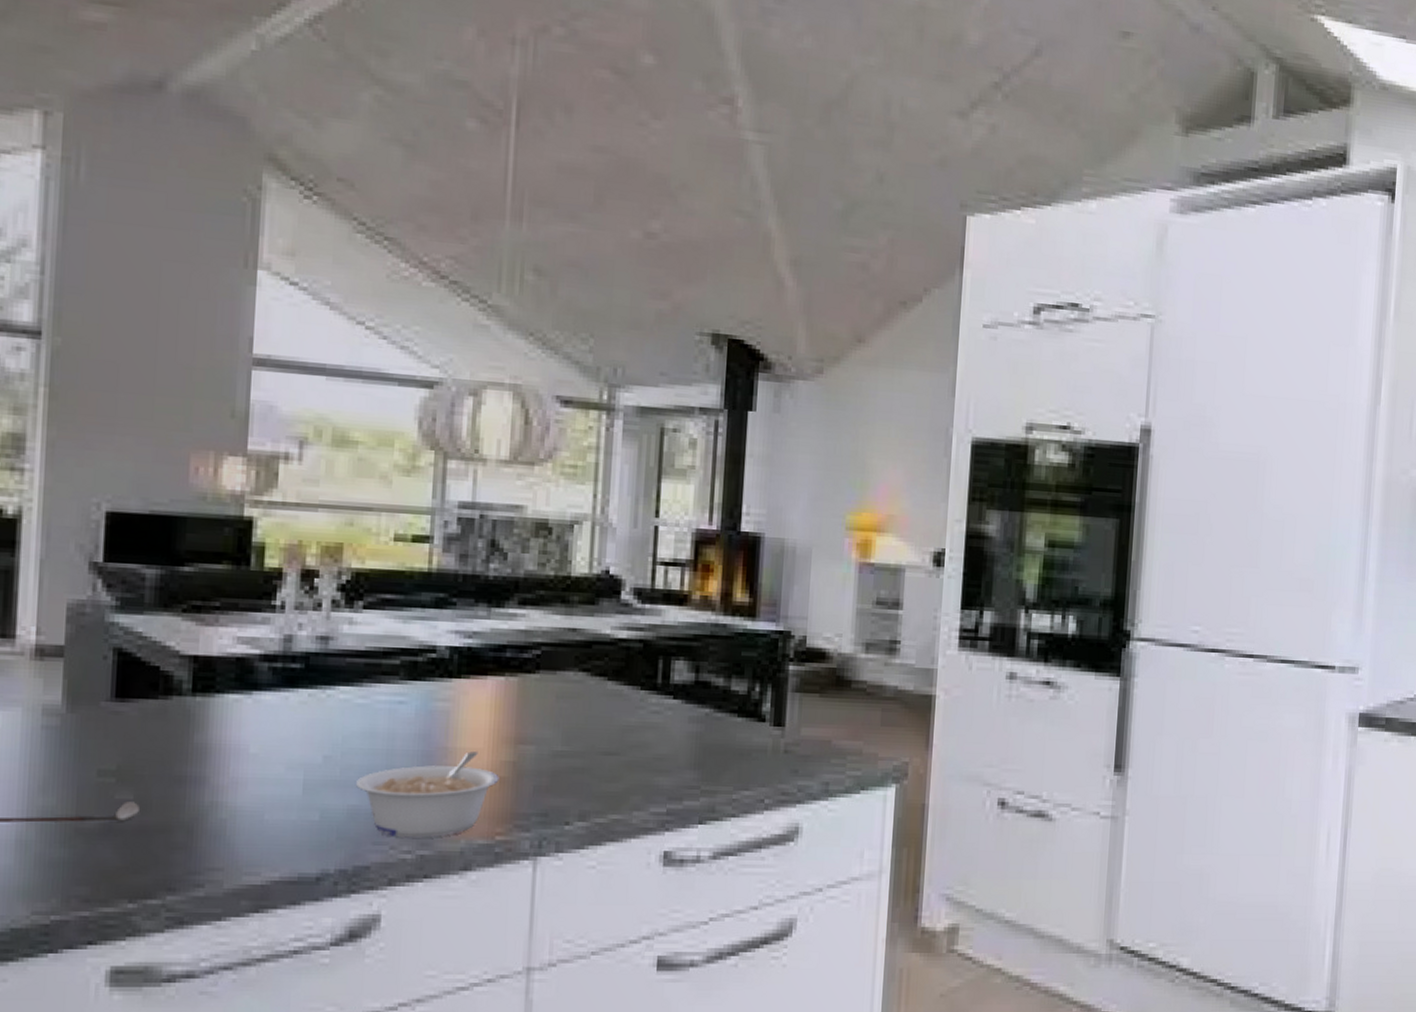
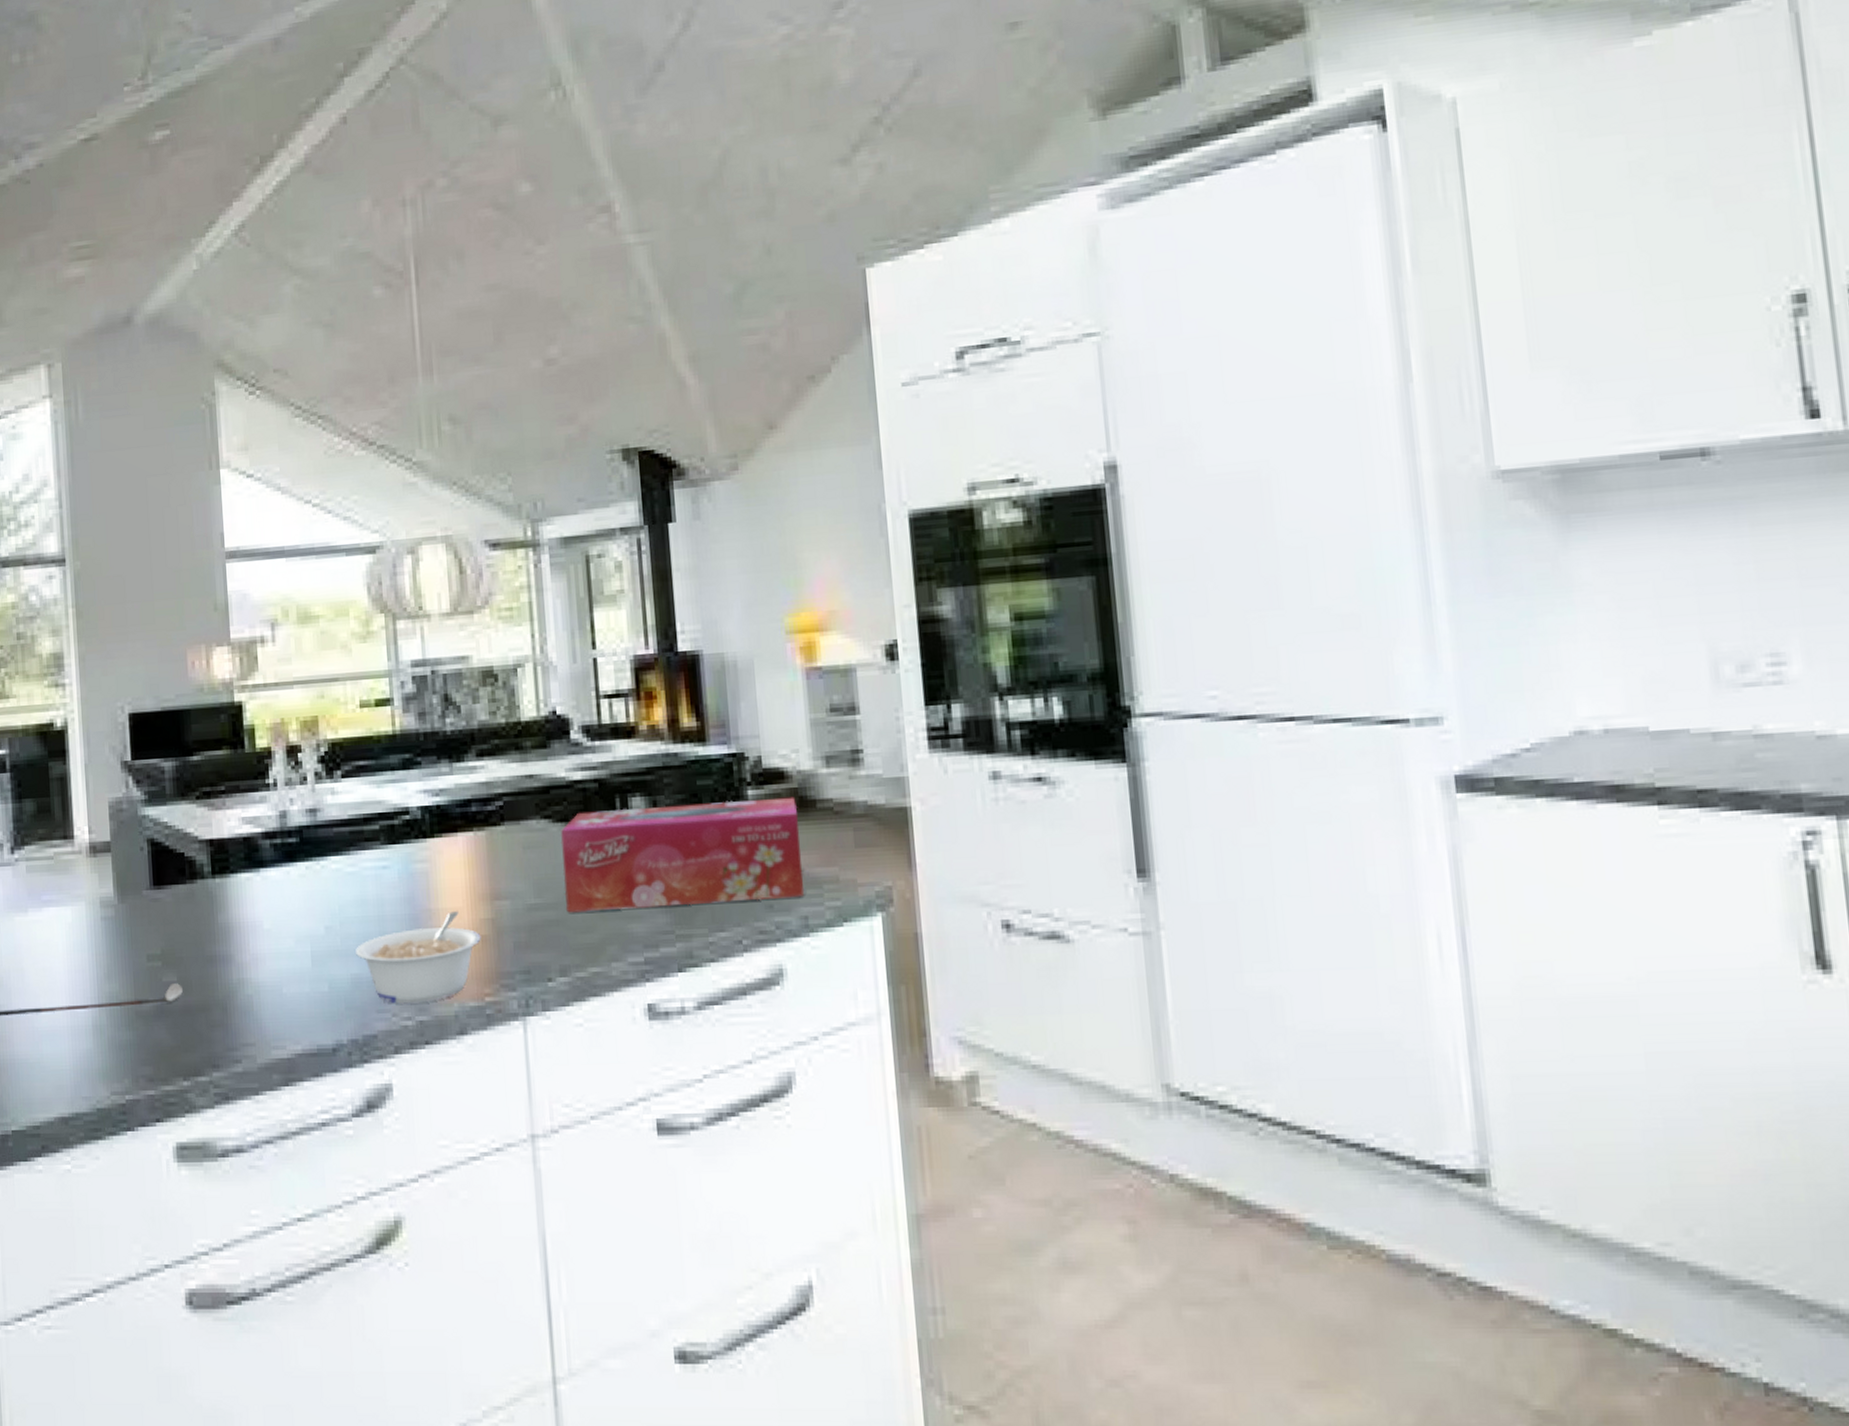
tissue box: none [594,669,833,765] -> present [560,796,805,913]

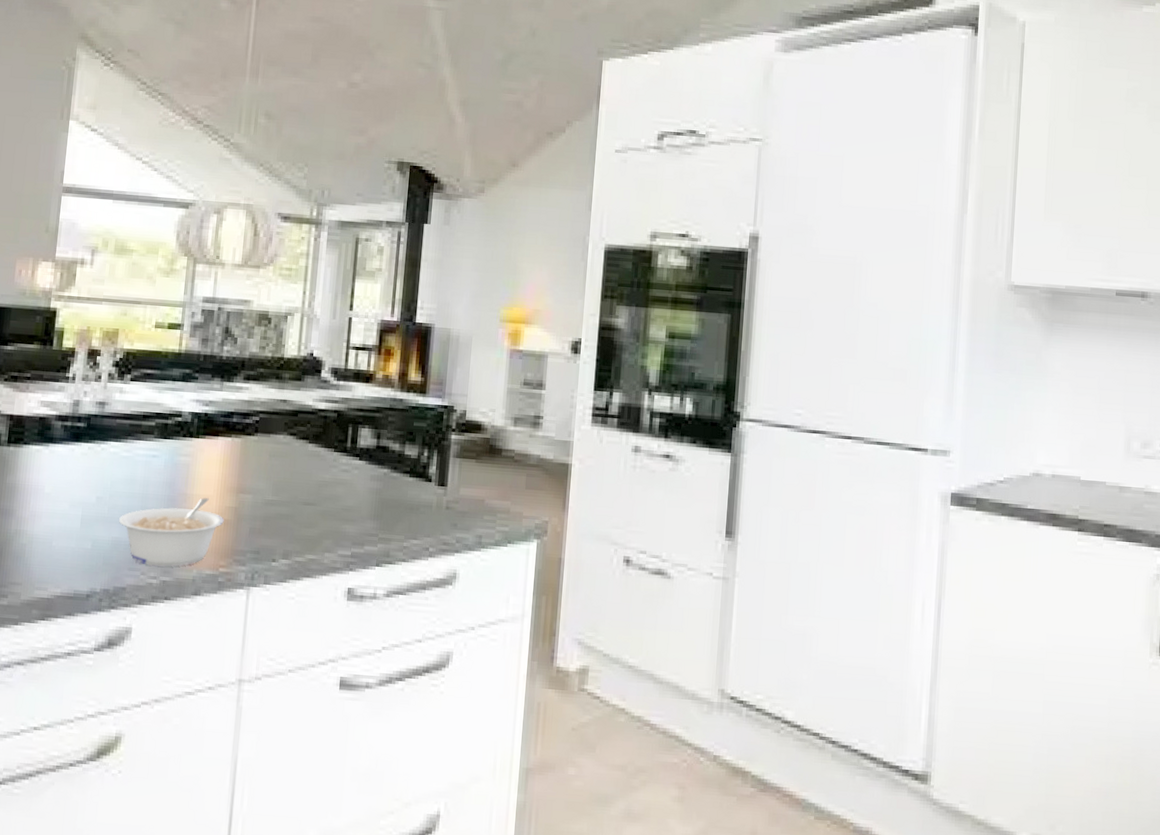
tissue box: present [560,796,805,913] -> none [296,434,487,521]

